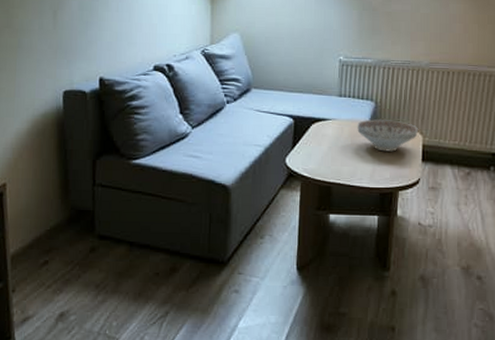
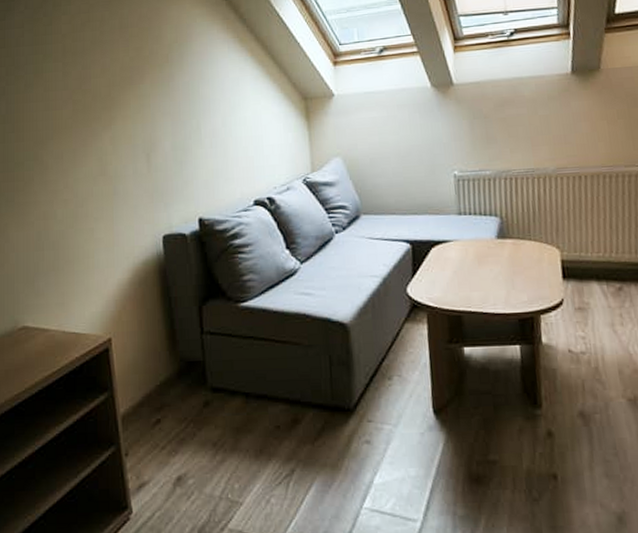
decorative bowl: present [357,119,418,152] -> none [483,235,554,272]

